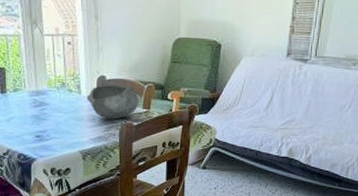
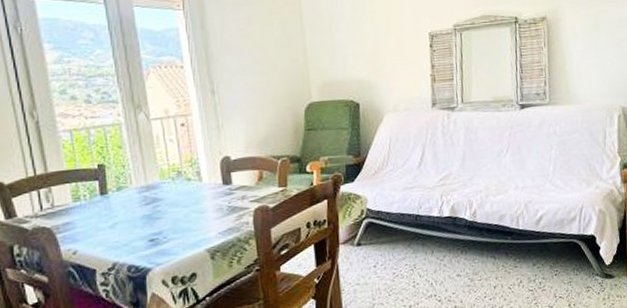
bowl: present [86,84,139,120] -> none [209,162,273,206]

